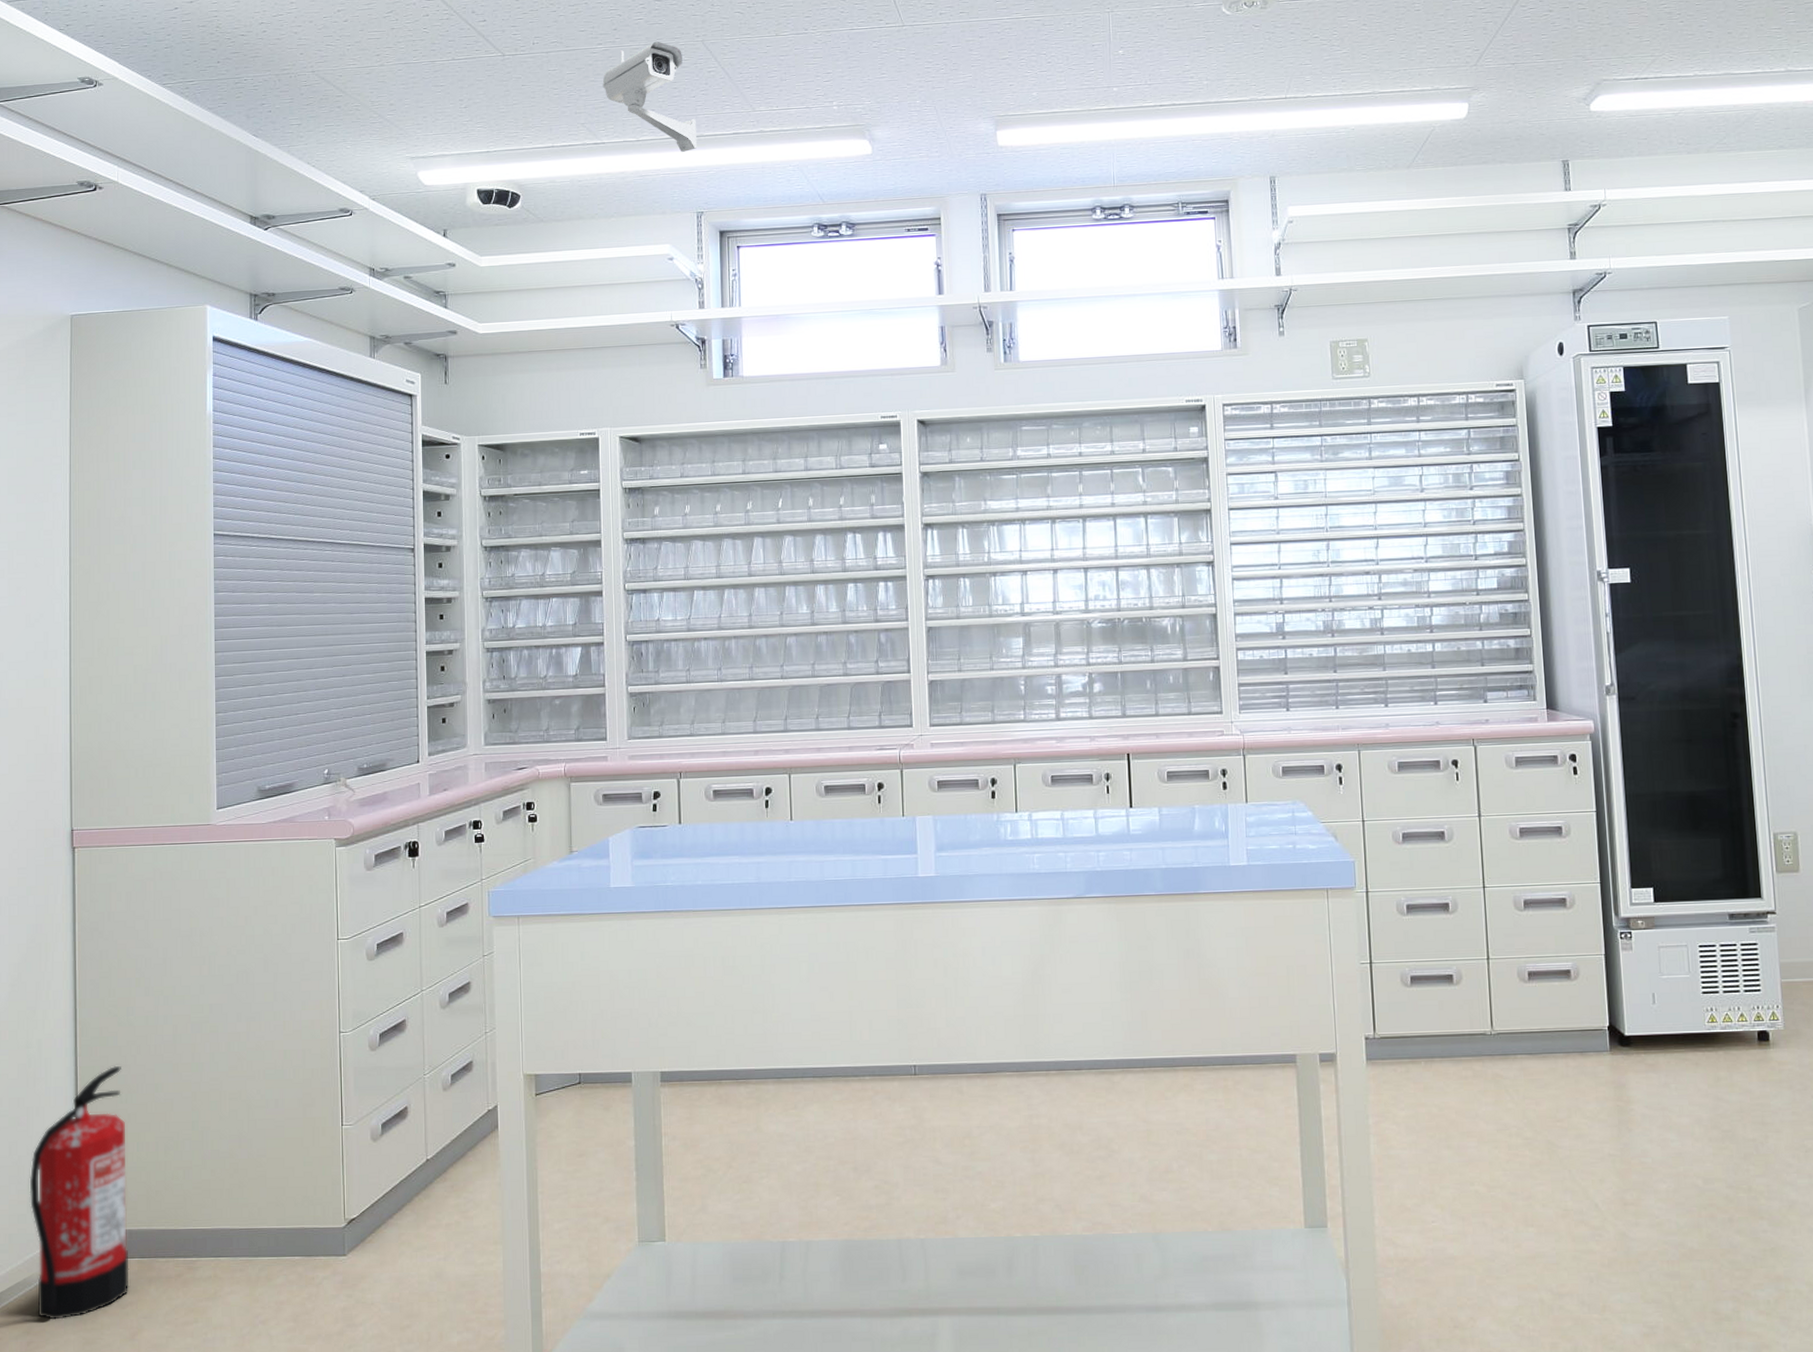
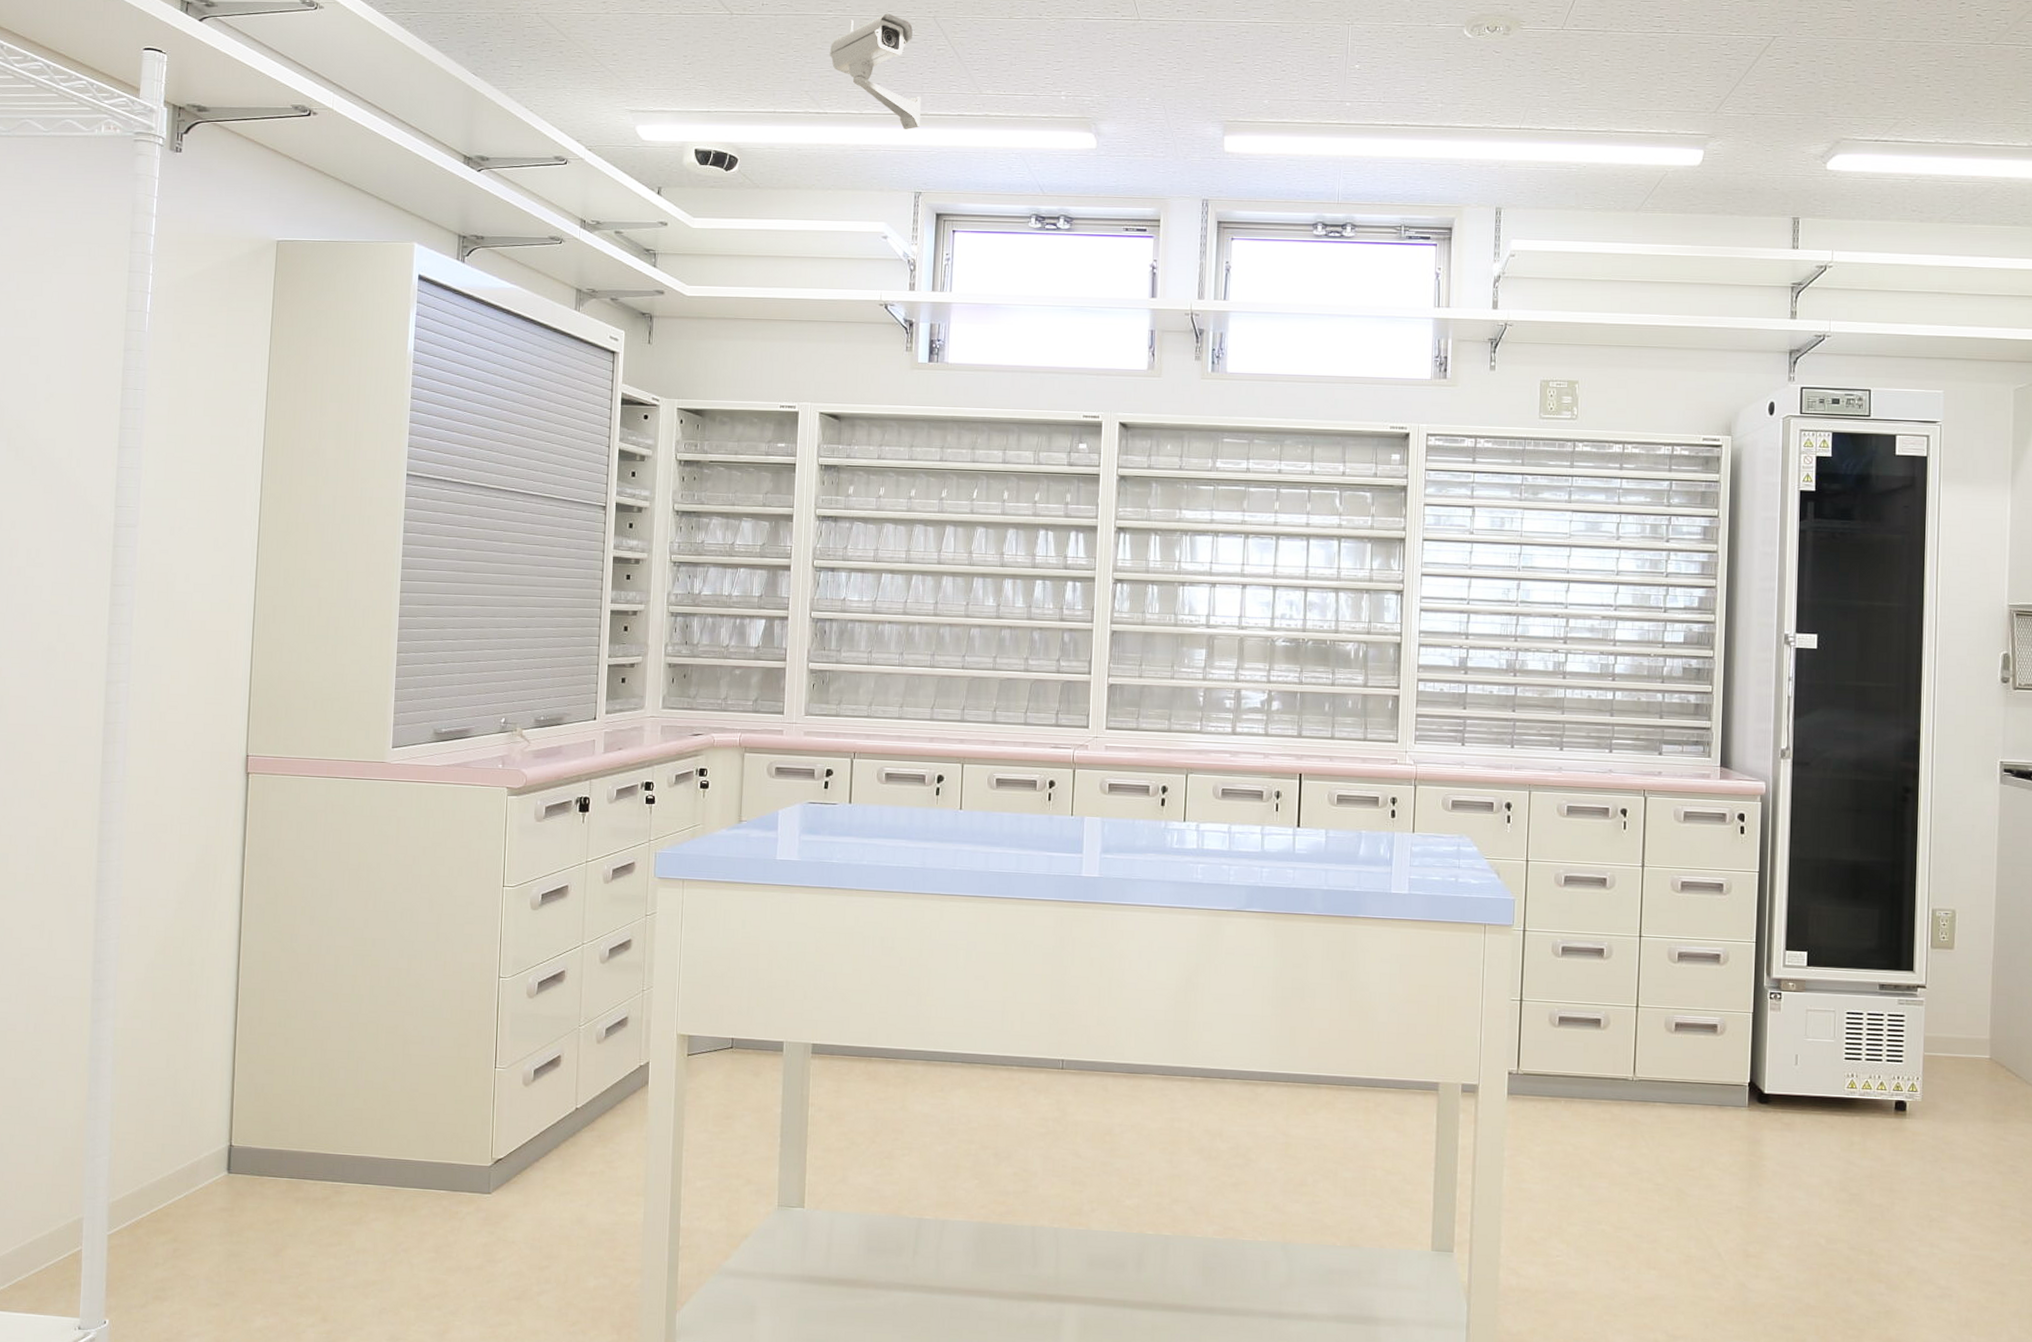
fire extinguisher: present [29,1065,129,1320] -> none [184,989,282,1230]

